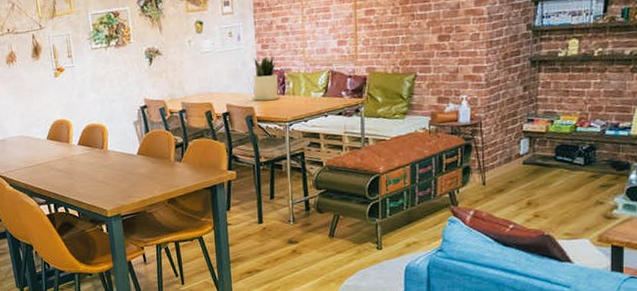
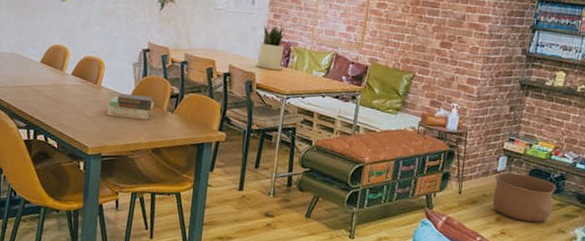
books: none [118,150,161,177] -> present [107,93,154,120]
basket: none [519,152,587,200] -> present [492,172,556,222]

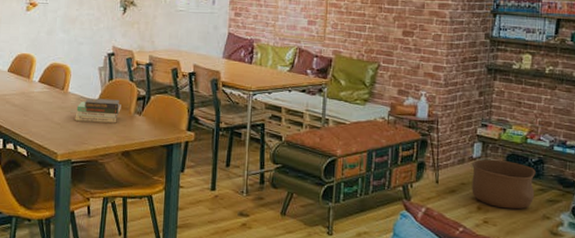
planter: present [255,26,285,71] -> none [219,24,248,68]

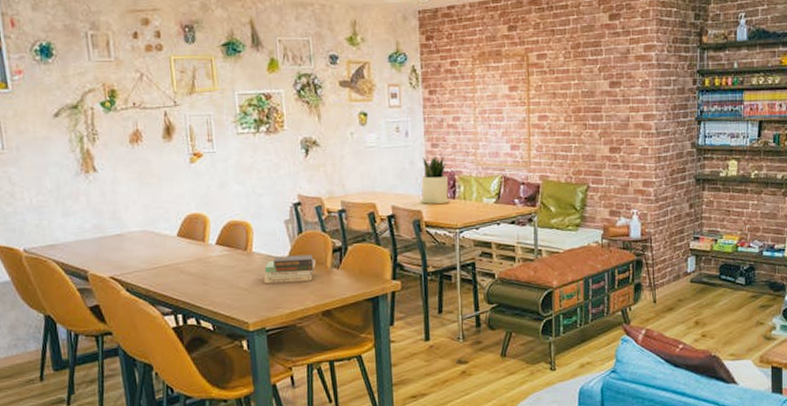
planter: none [219,24,248,68] -> present [419,156,451,205]
basket: present [471,159,536,209] -> none [686,271,748,320]

